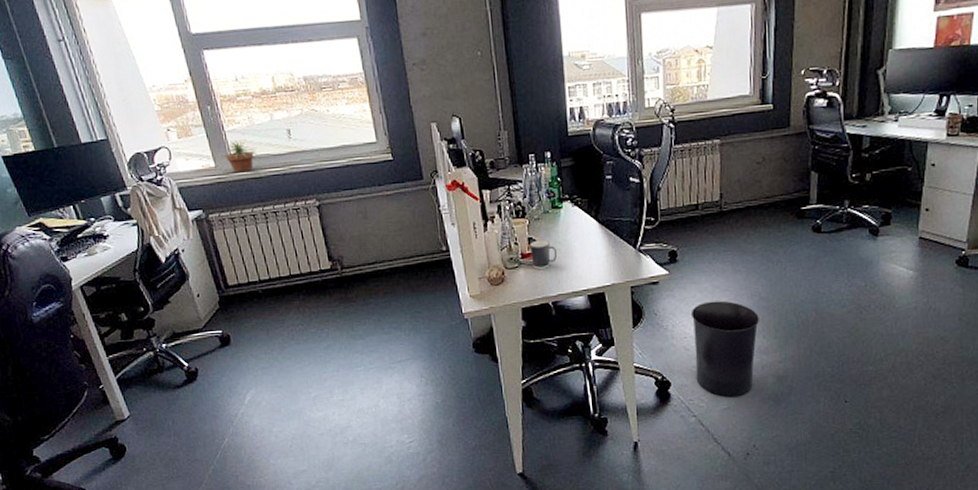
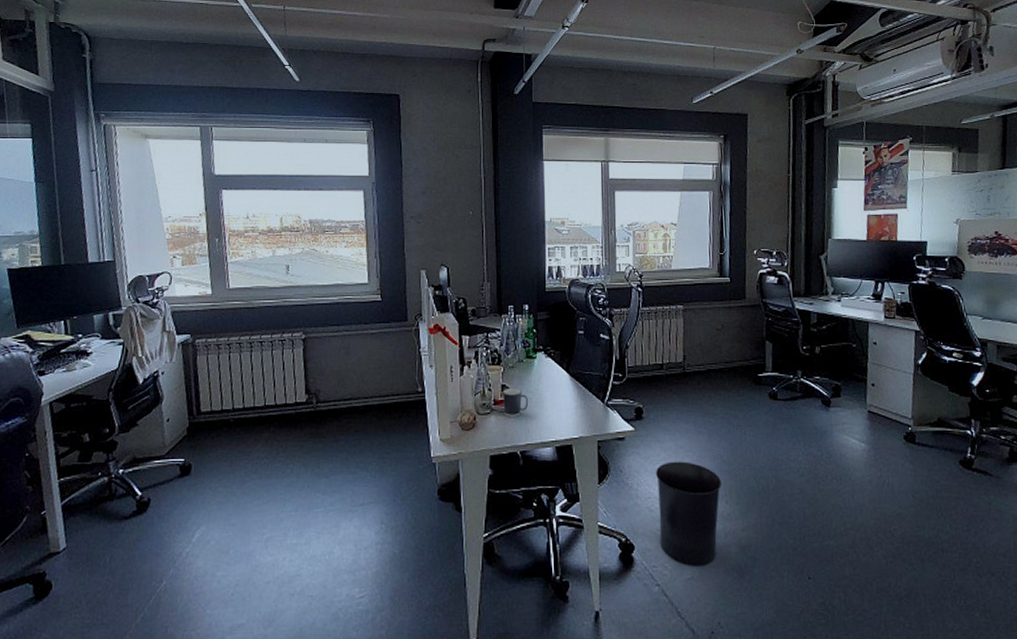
potted plant: present [220,139,260,172] -> none [218,271,256,301]

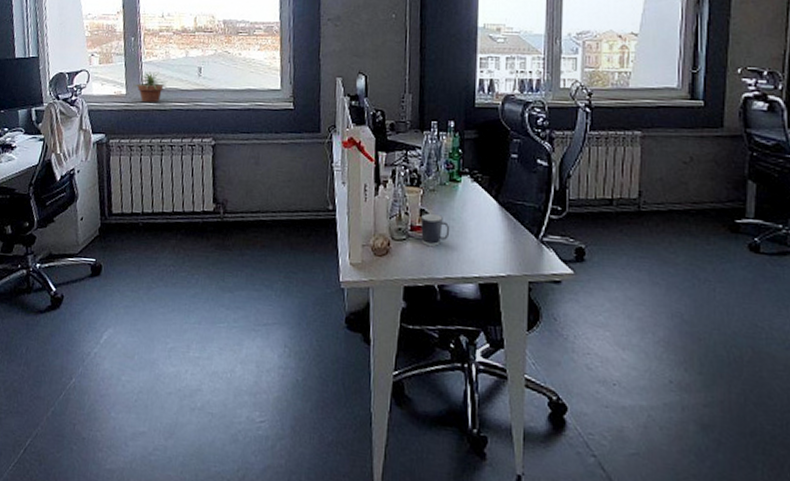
potted plant: none [218,271,256,301] -> present [133,72,169,102]
waste bin: present [656,461,721,566] -> none [598,314,680,442]

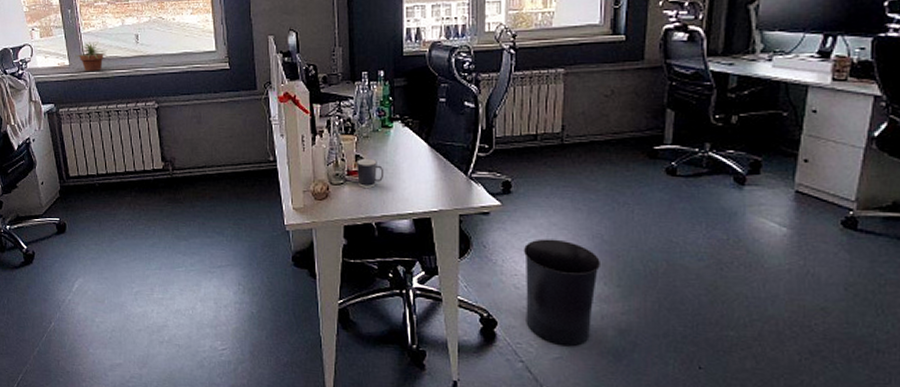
waste bin: none [598,314,680,442] -> present [524,239,600,347]

